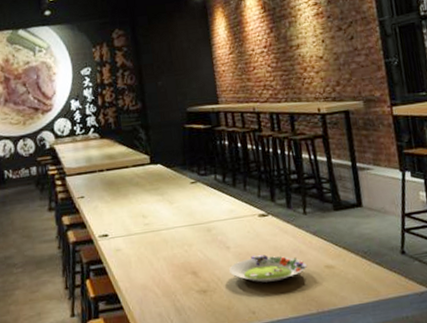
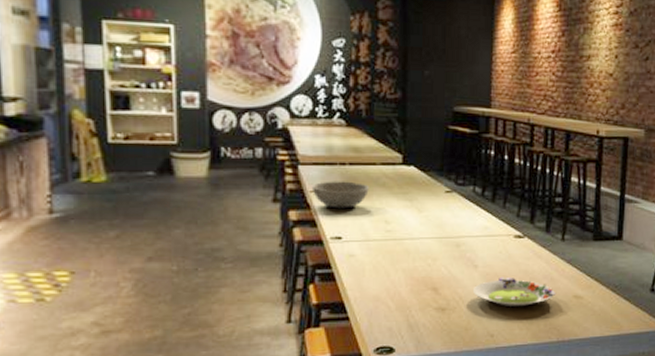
bowl: none [79,184,126,210] -> present [313,181,369,209]

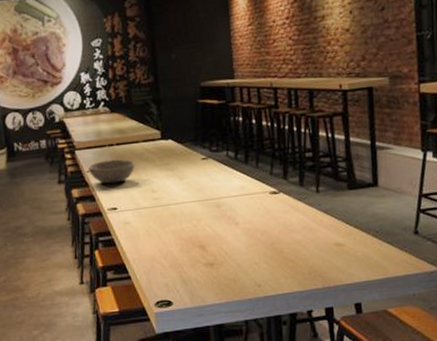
salad plate: present [472,277,556,306] -> none [236,231,317,258]

